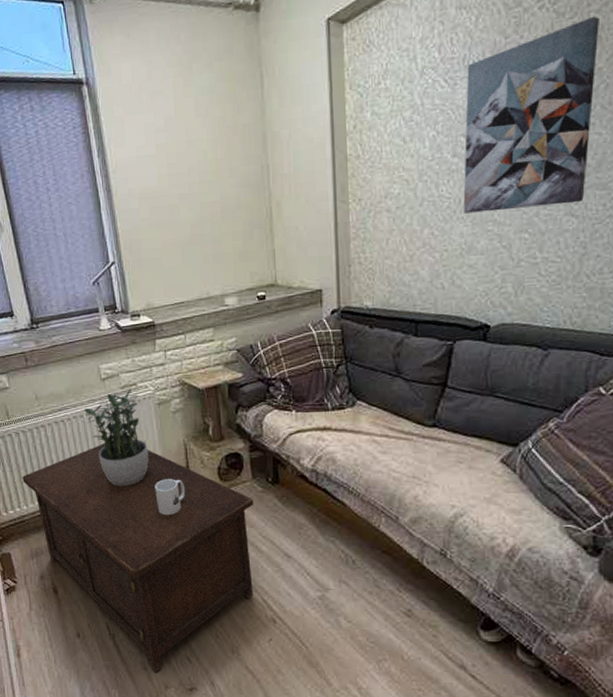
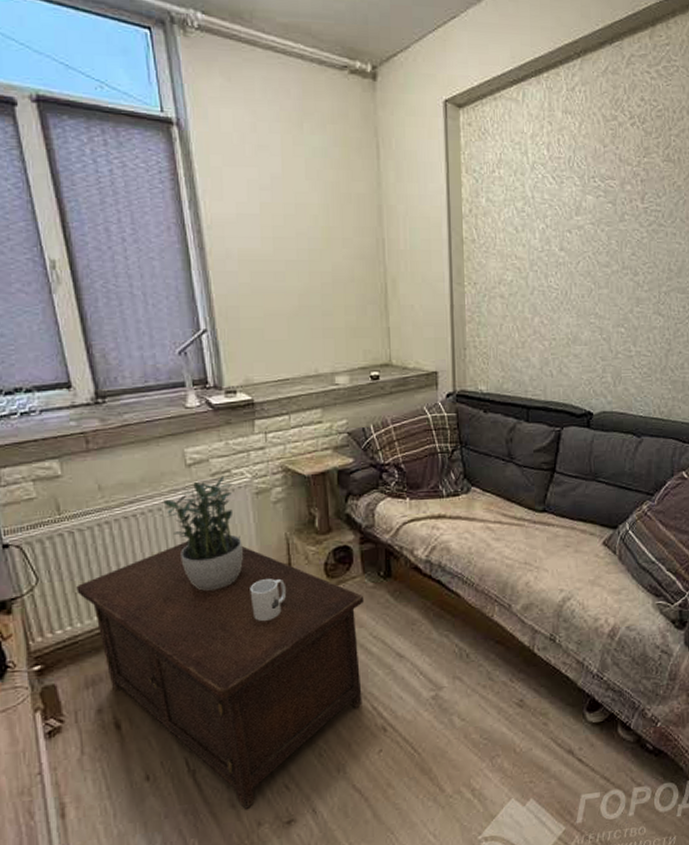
wall art: present [463,16,599,214] -> none [569,139,678,305]

